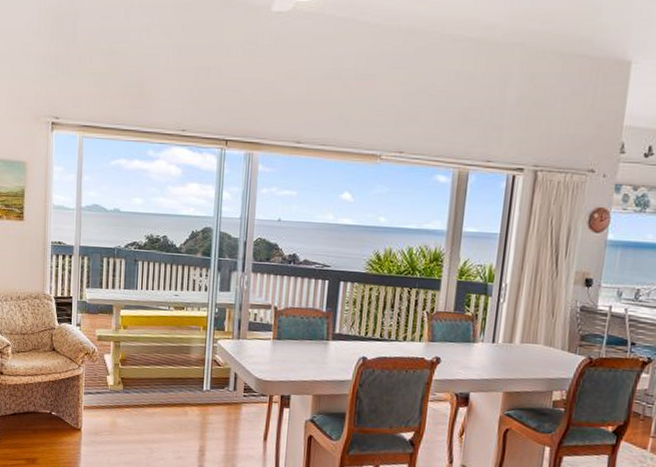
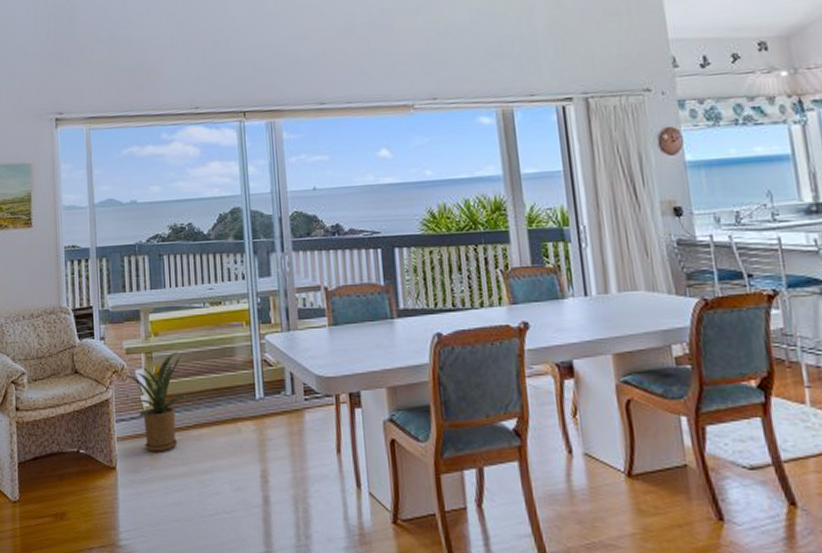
house plant: none [94,343,151,422] -> present [123,351,193,452]

